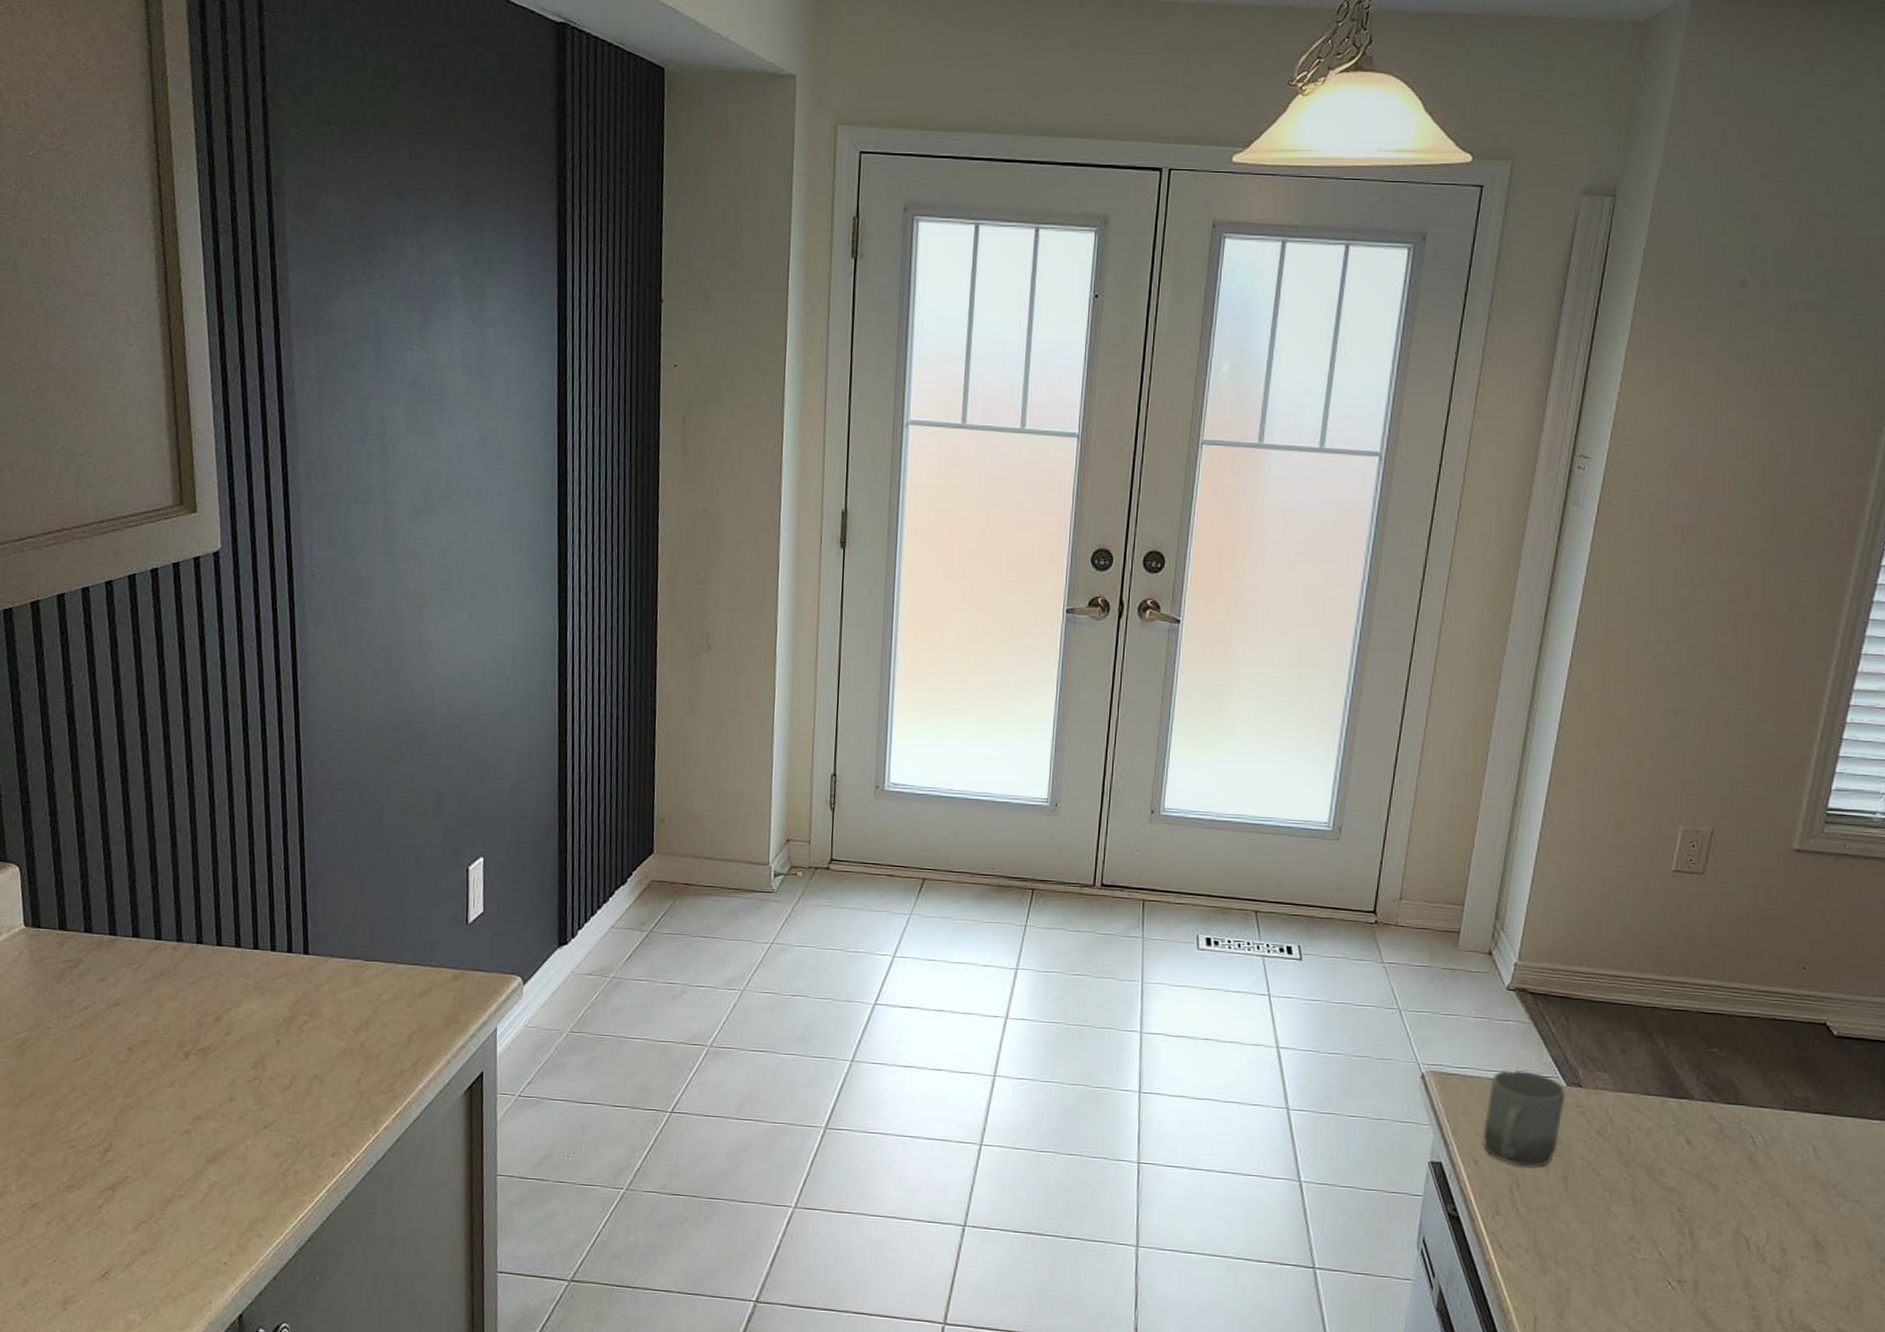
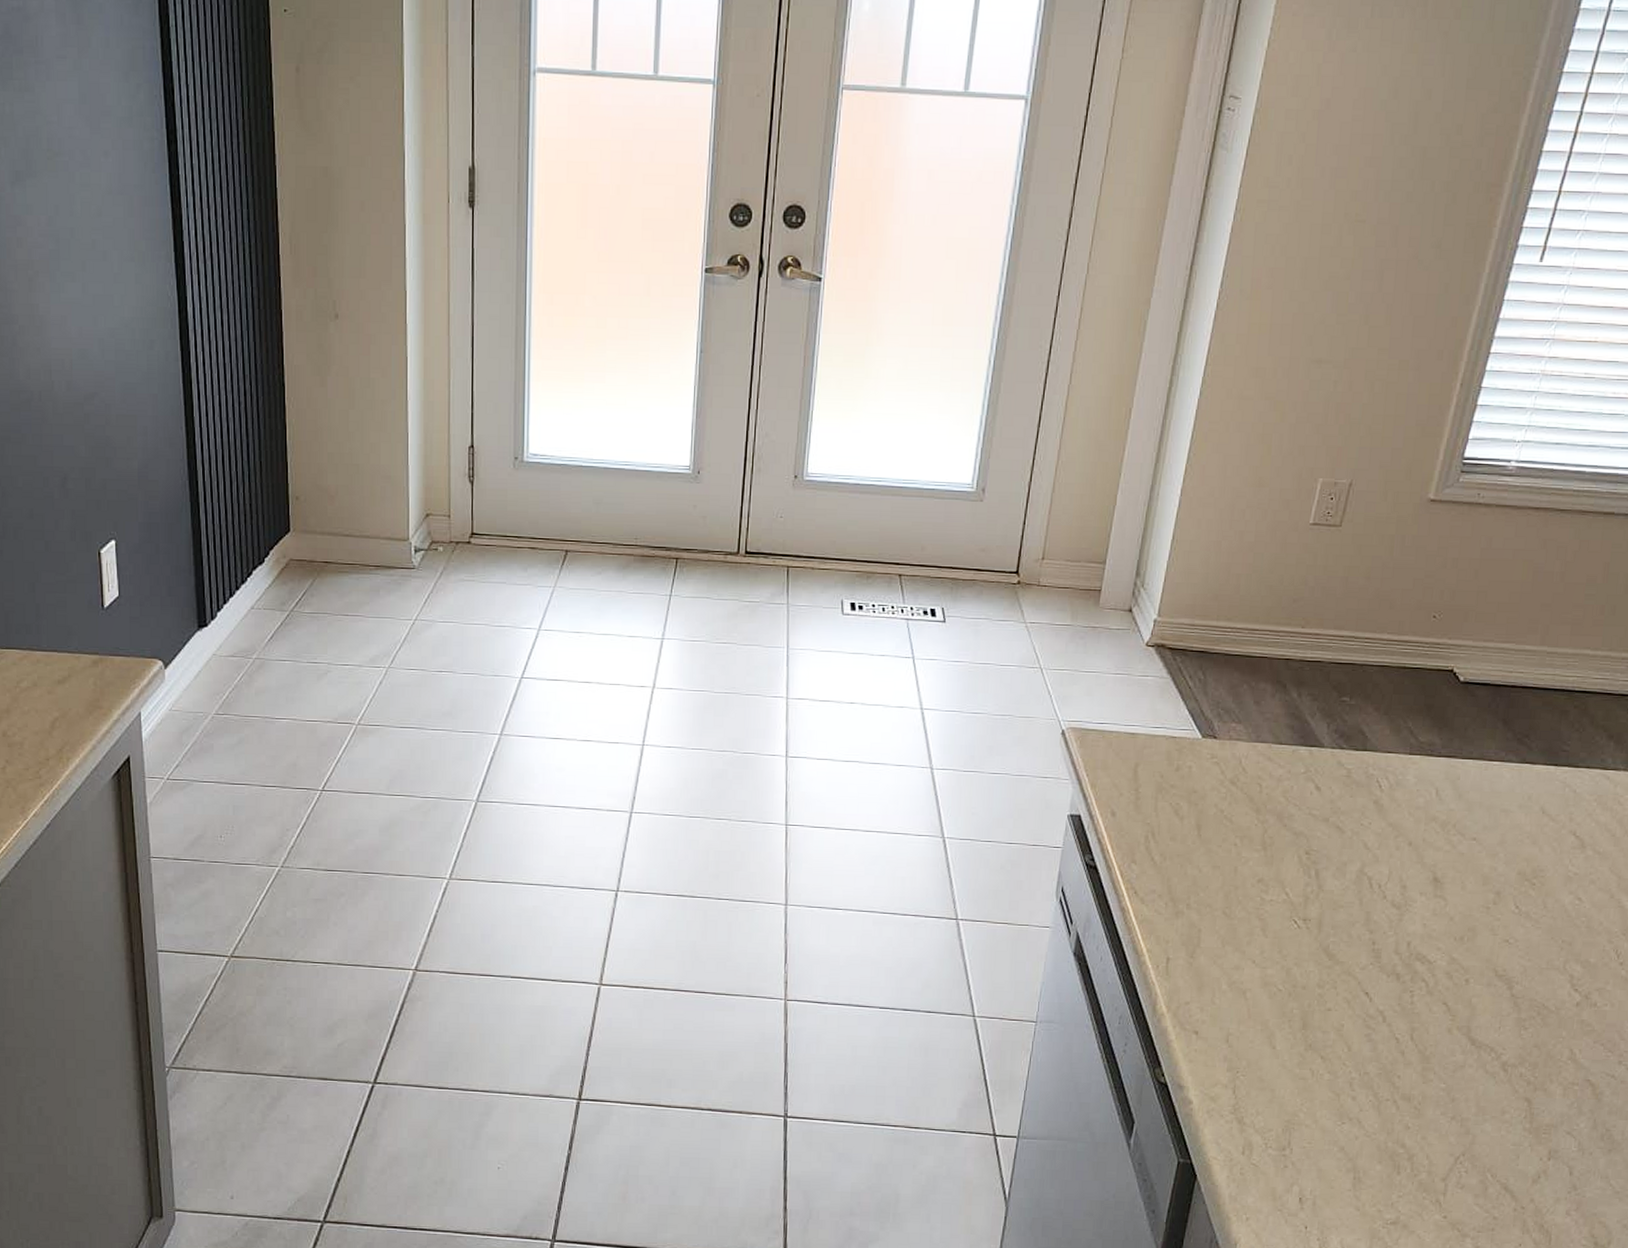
cup: present [1483,1069,1566,1167] -> none [1120,723,1201,817]

